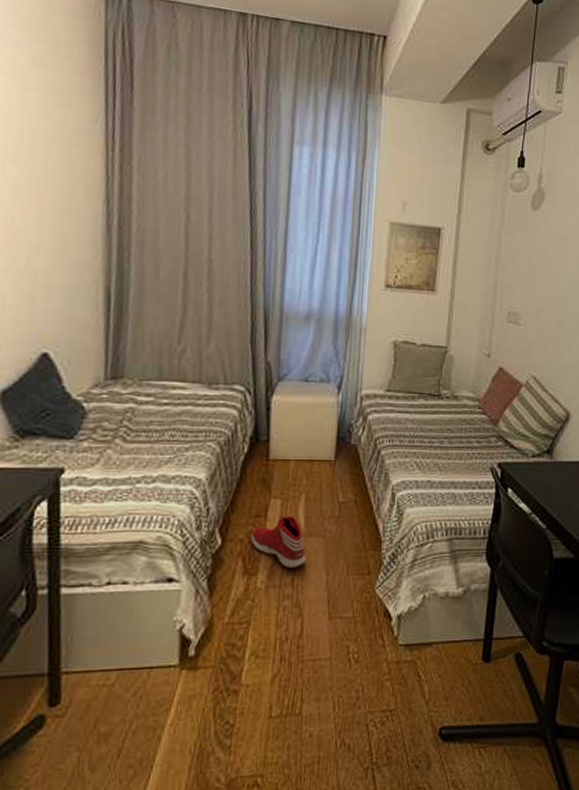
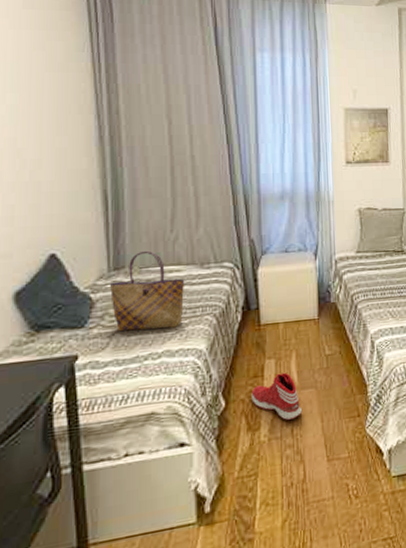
tote bag: none [105,361,189,451] -> present [110,250,185,332]

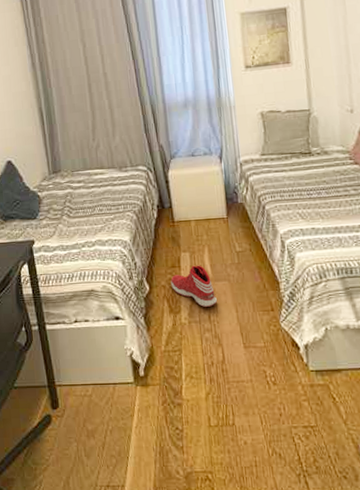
tote bag: present [110,250,185,332] -> none [52,157,109,223]

